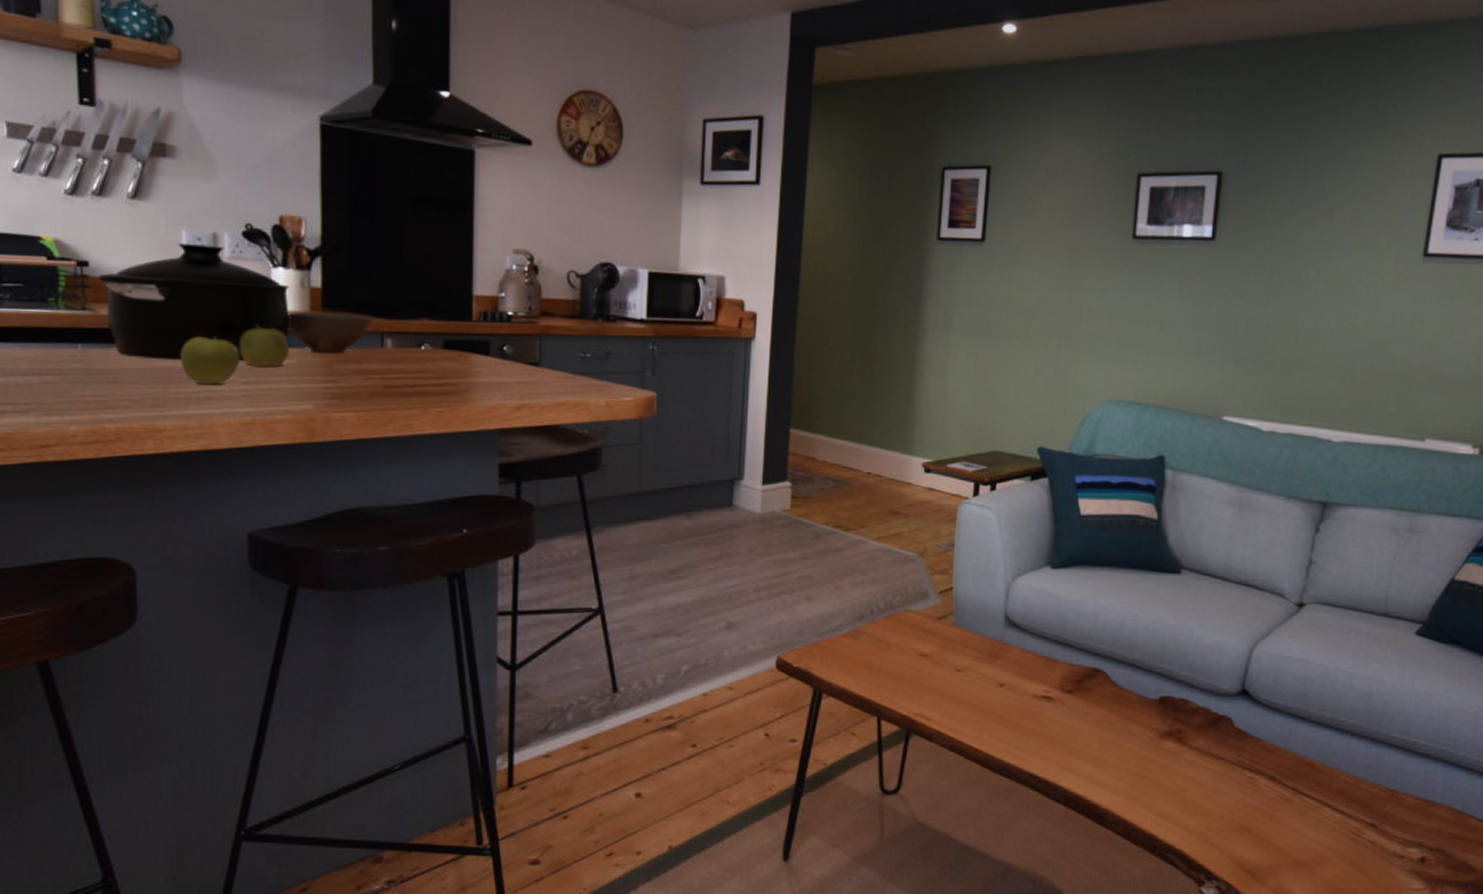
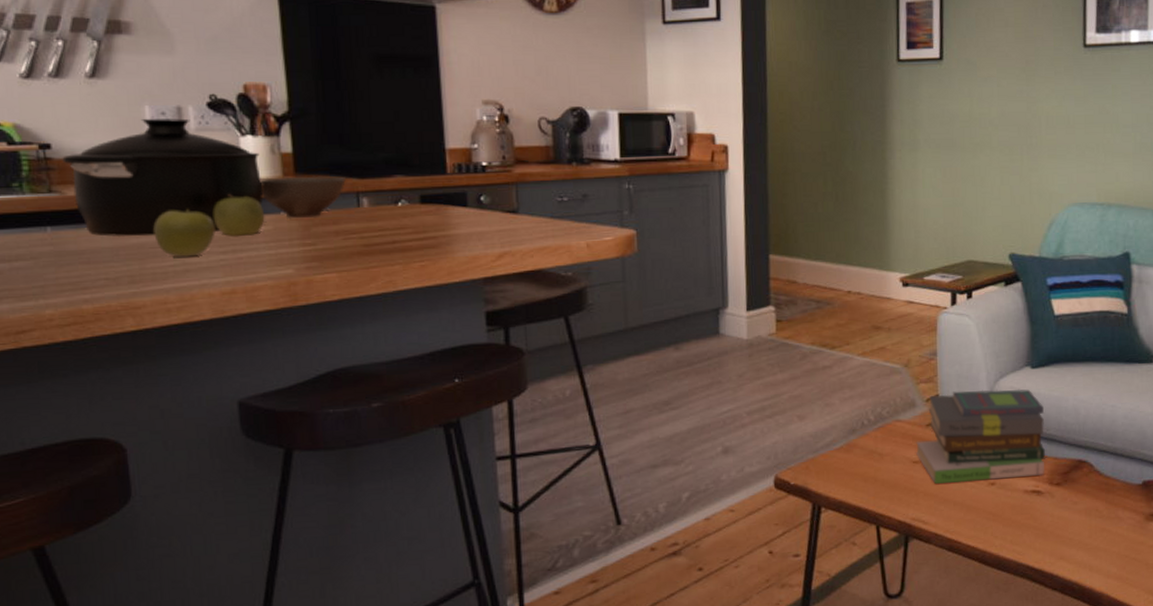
books: none [925,585,1061,682] -> present [916,389,1045,484]

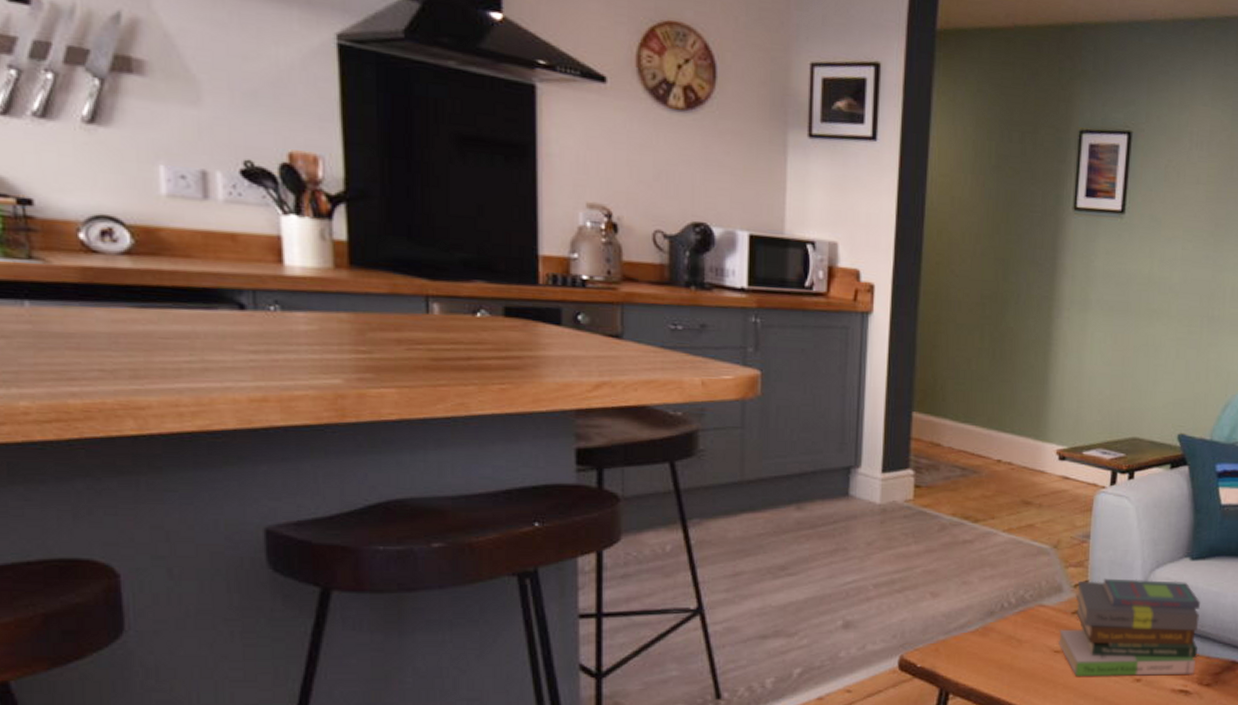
saucepan: present [62,118,263,237] -> none [47,180,307,326]
fruit: present [153,209,216,257] -> none [165,295,245,353]
fruit: present [213,193,265,237] -> none [242,281,309,336]
bowl: present [260,176,346,218] -> none [304,267,413,322]

